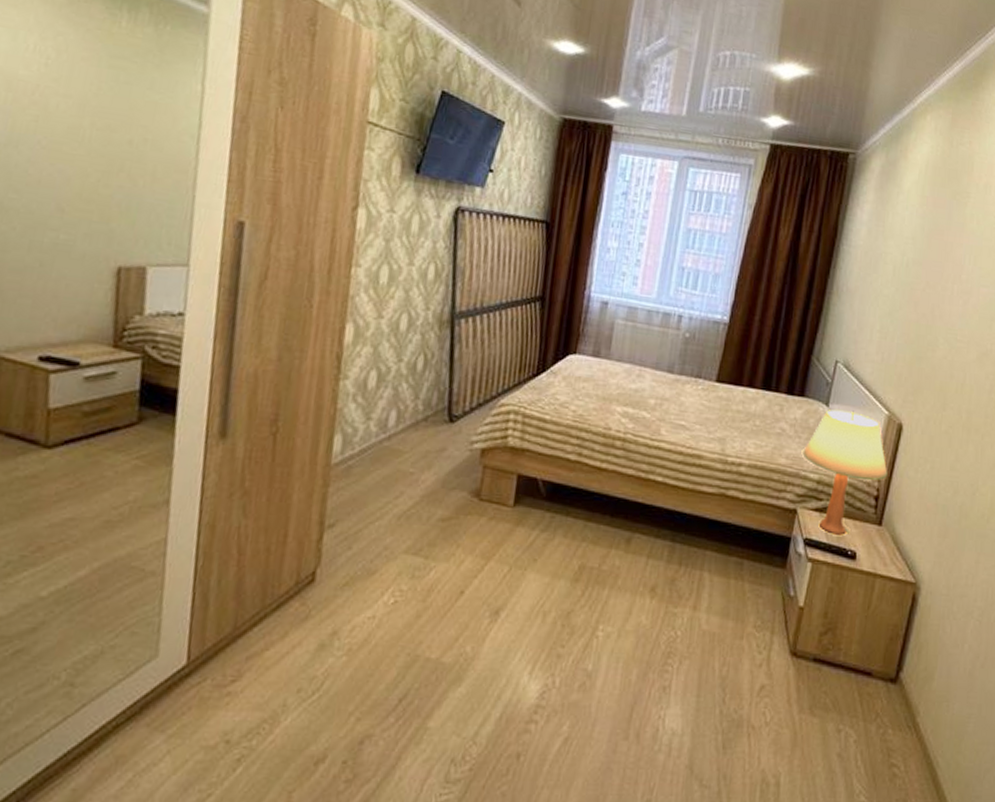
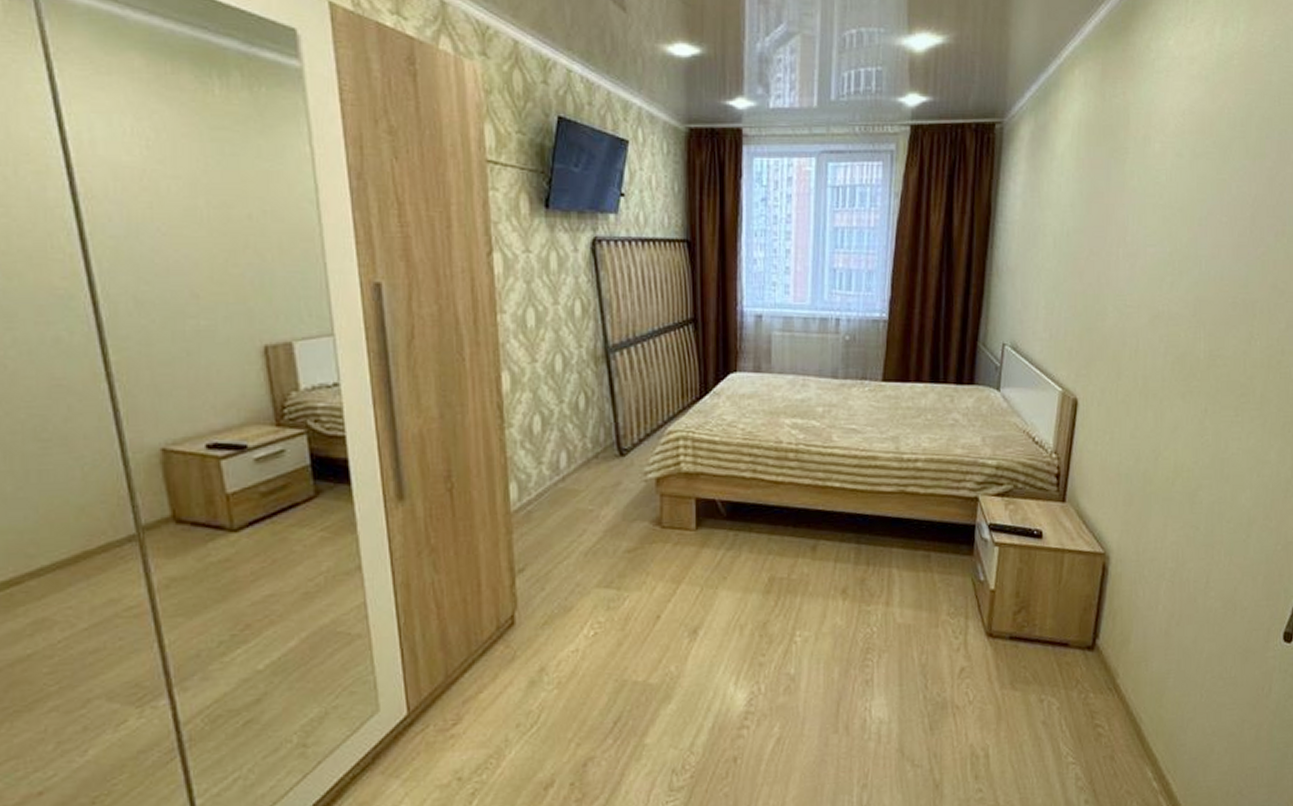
table lamp: present [802,409,888,535] -> none [978,392,1067,517]

